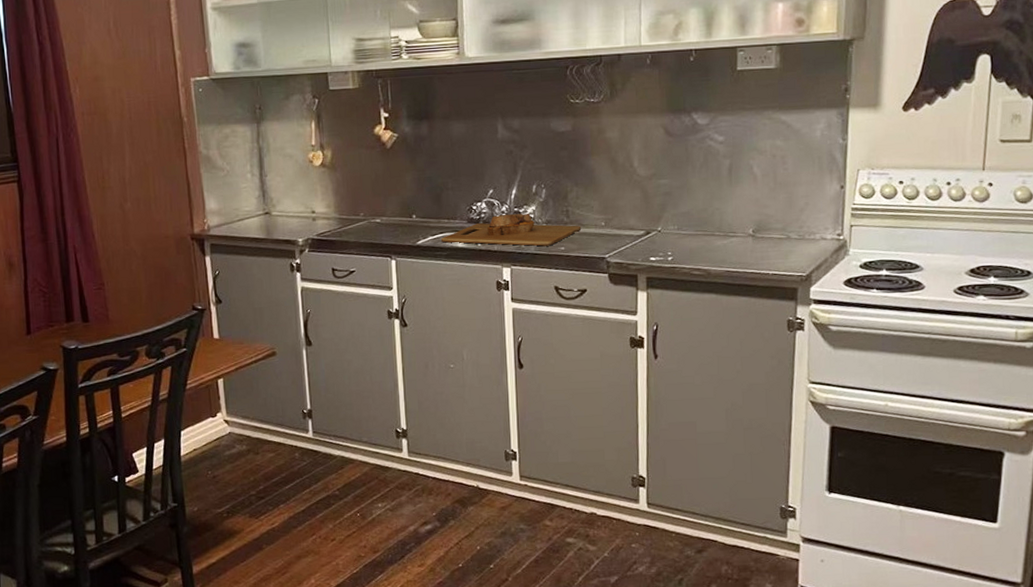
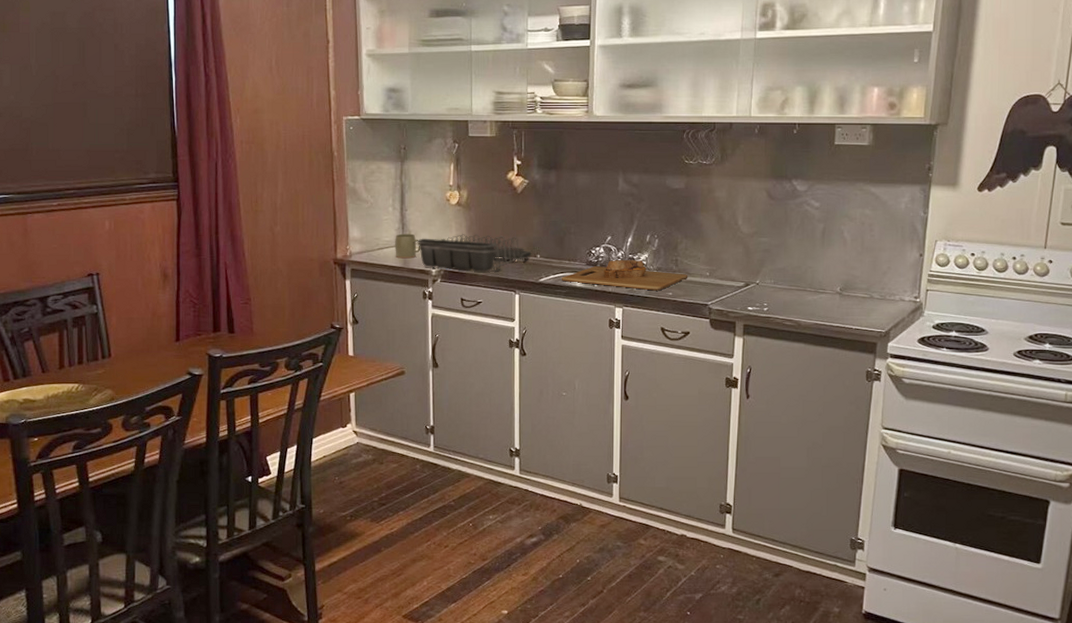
mug: none [256,201,285,229] -> present [395,233,421,259]
dish rack: none [280,196,408,238] -> present [417,234,533,272]

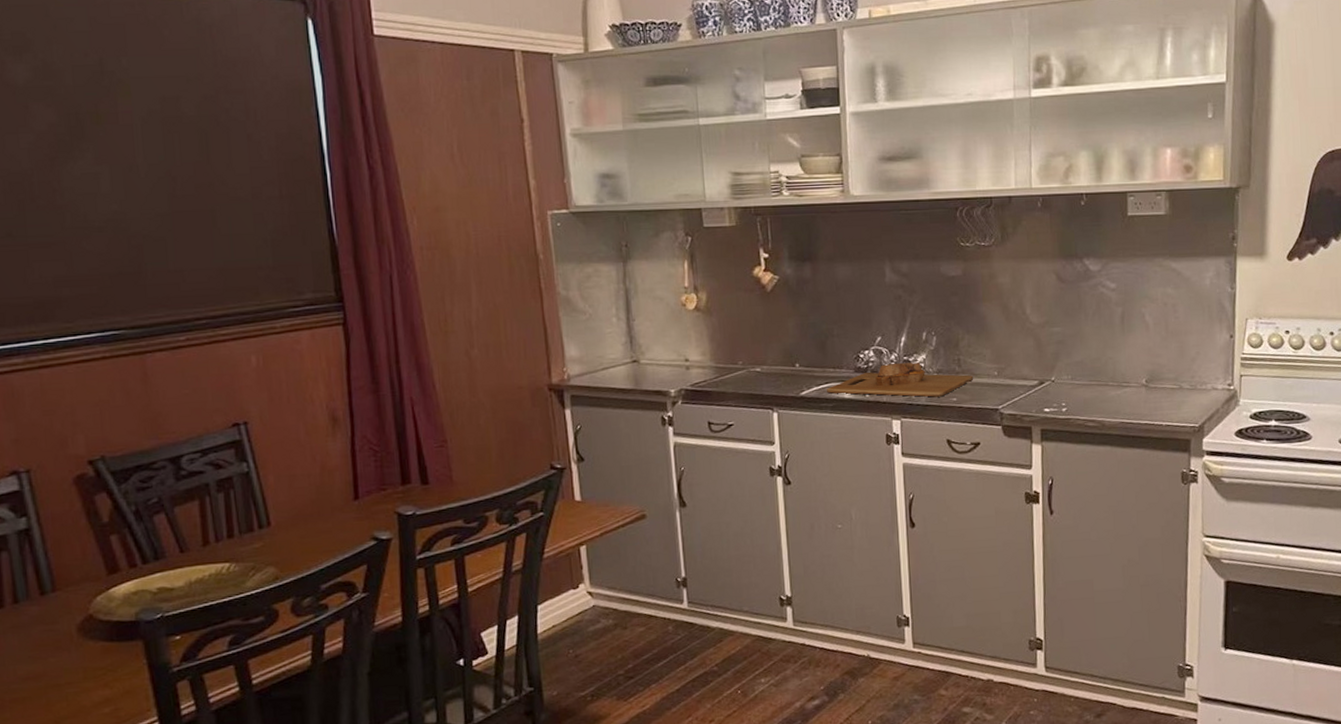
mug: present [395,233,421,259] -> none [622,348,655,379]
dish rack: present [417,234,533,272] -> none [649,343,790,389]

